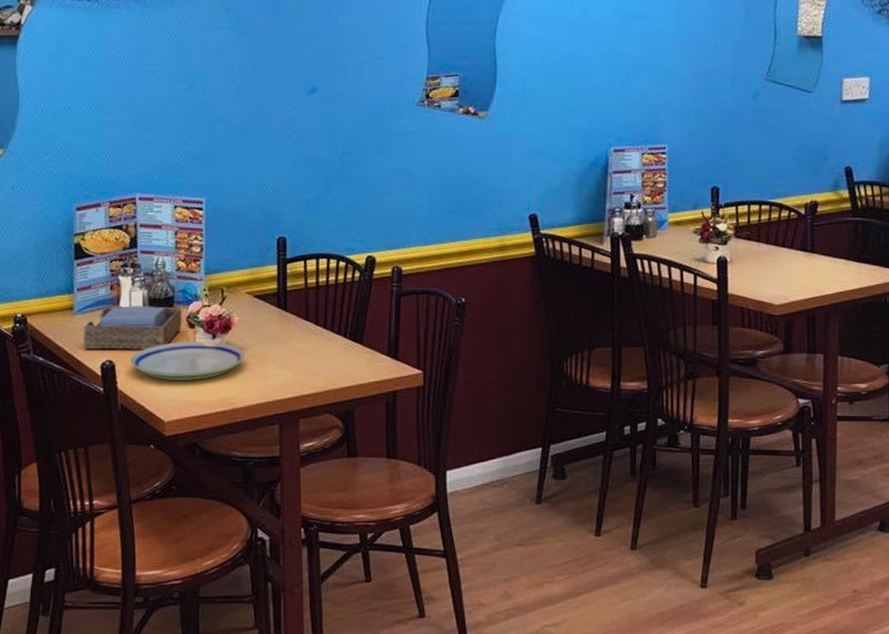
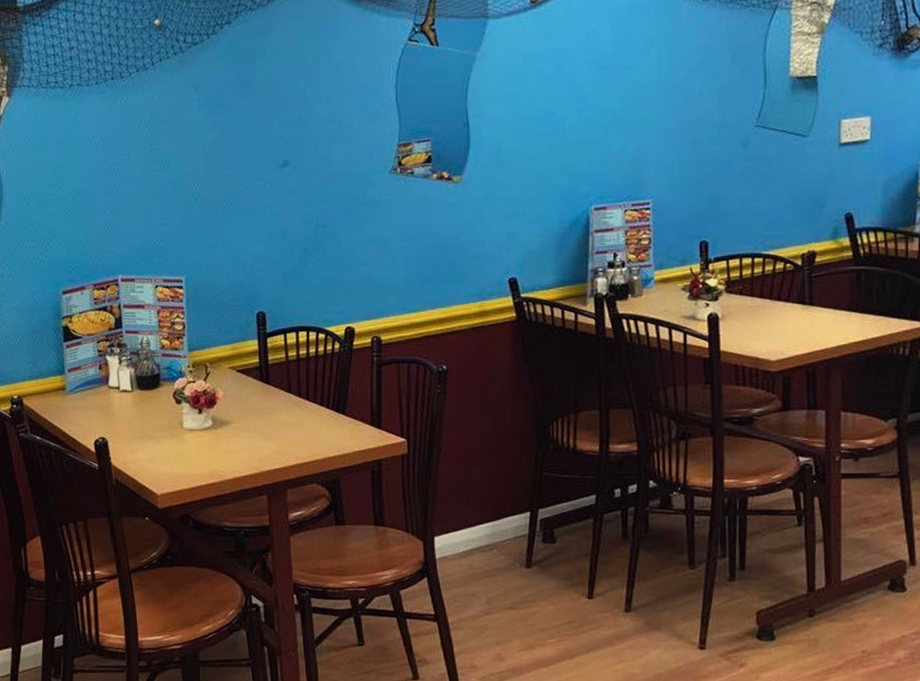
napkin holder: present [83,306,182,350] -> none [76,384,169,427]
plate: present [131,341,245,380] -> none [122,417,231,455]

